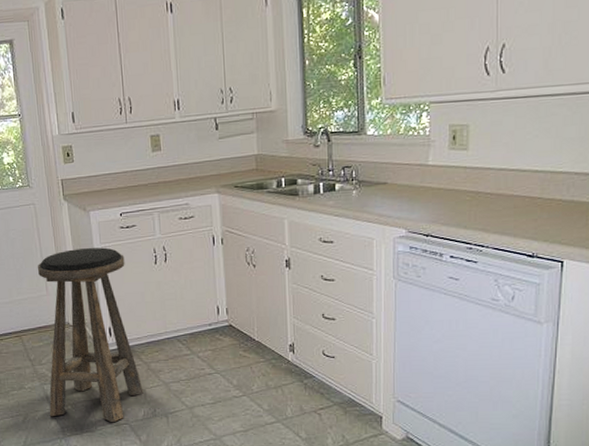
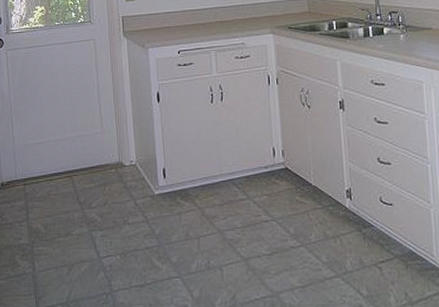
stool: present [37,247,144,423] -> none [93,85,197,276]

